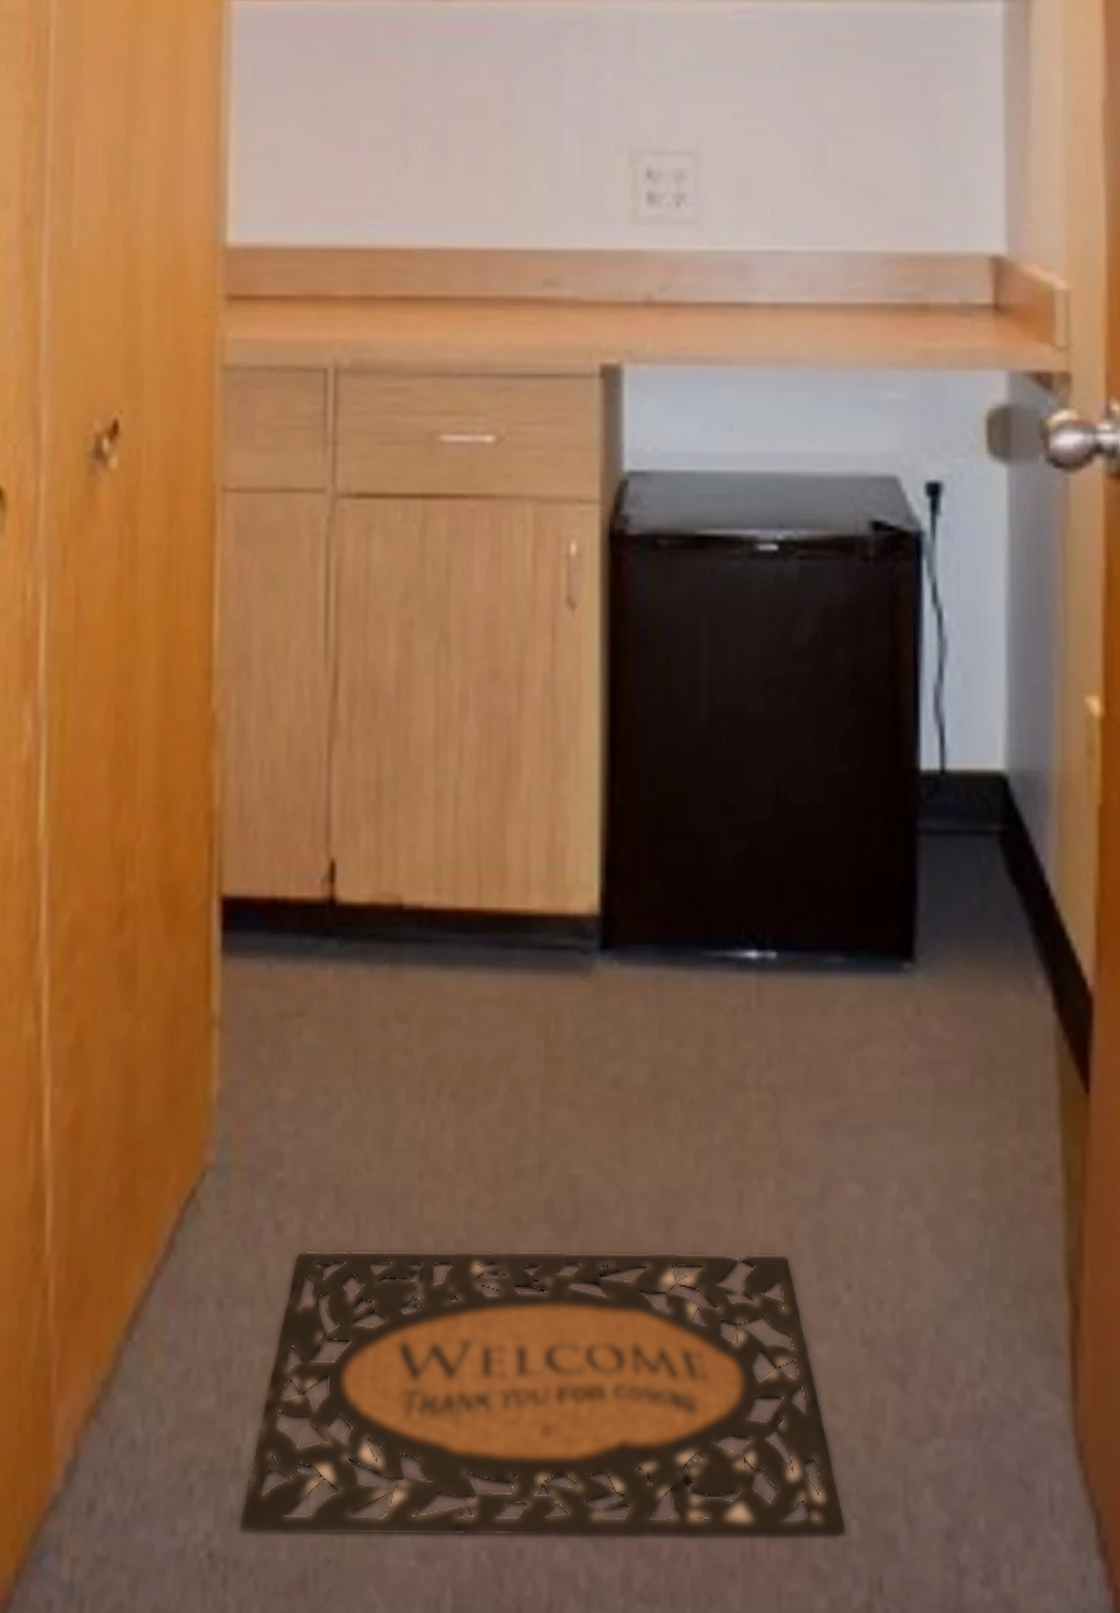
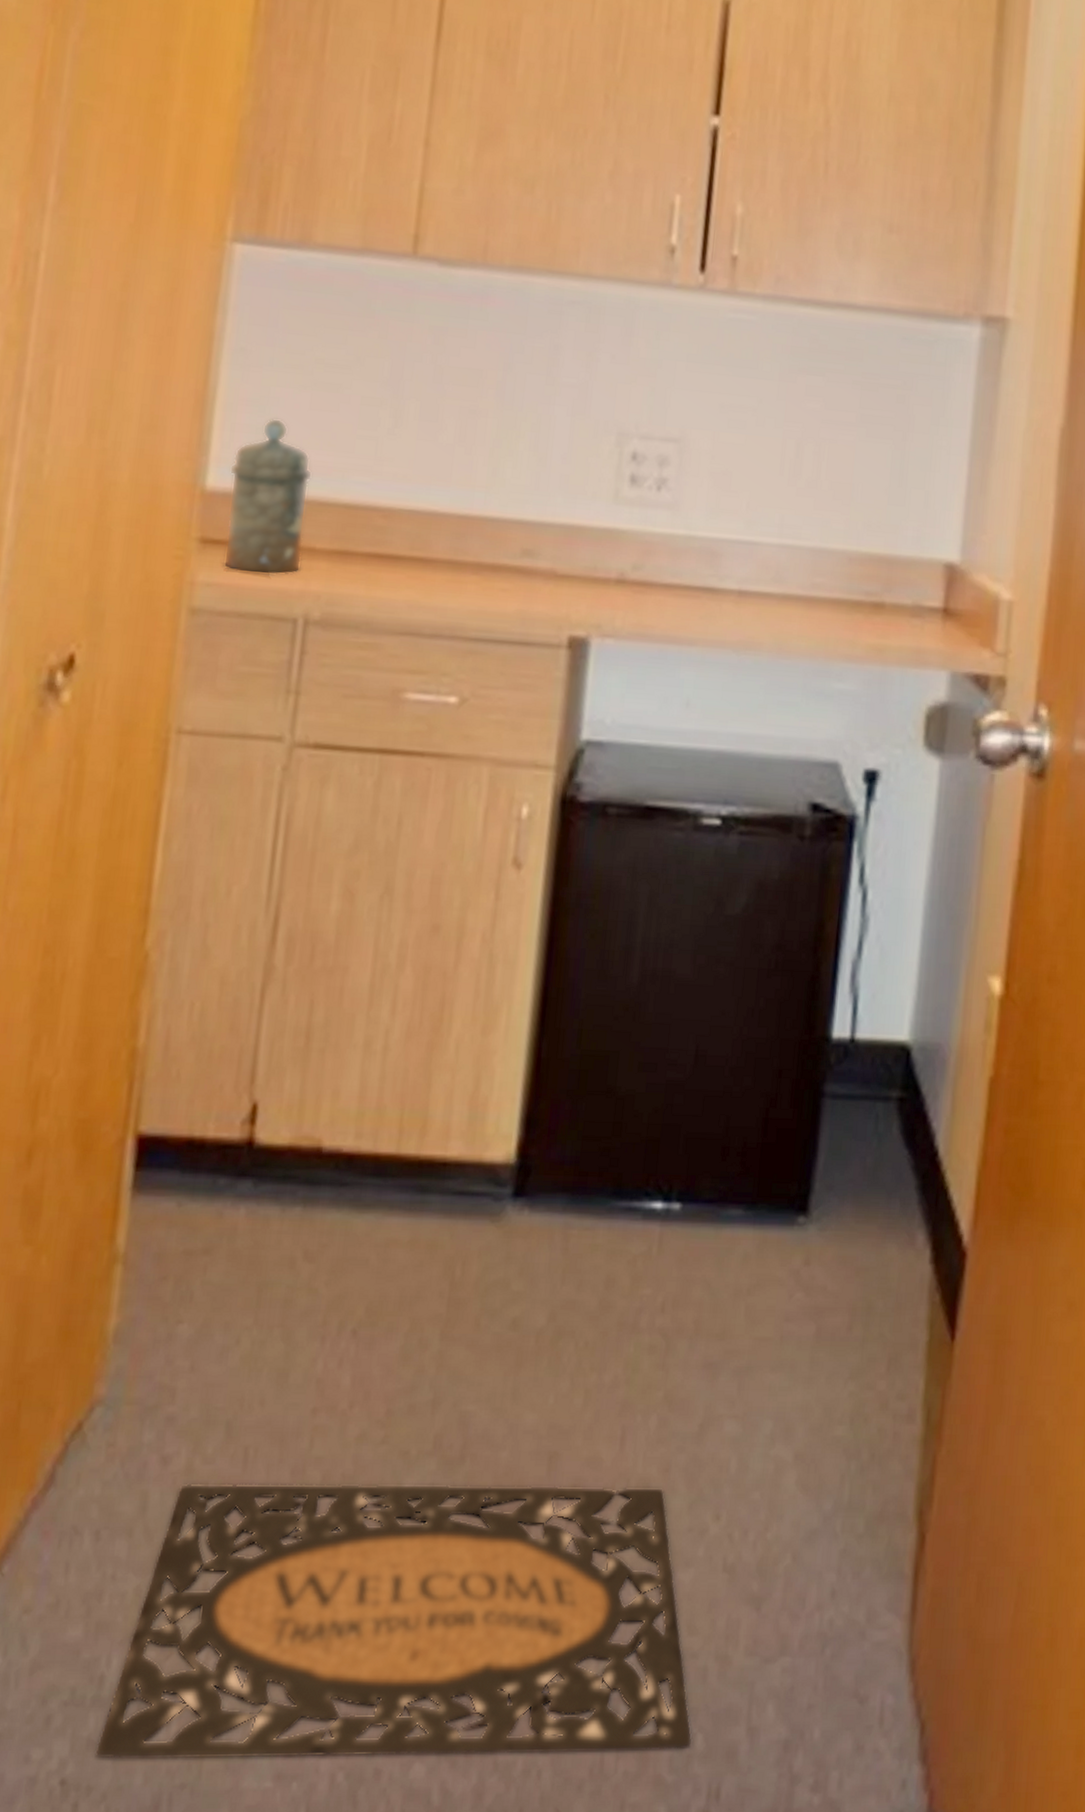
canister: none [248,169,329,327] -> present [223,418,313,576]

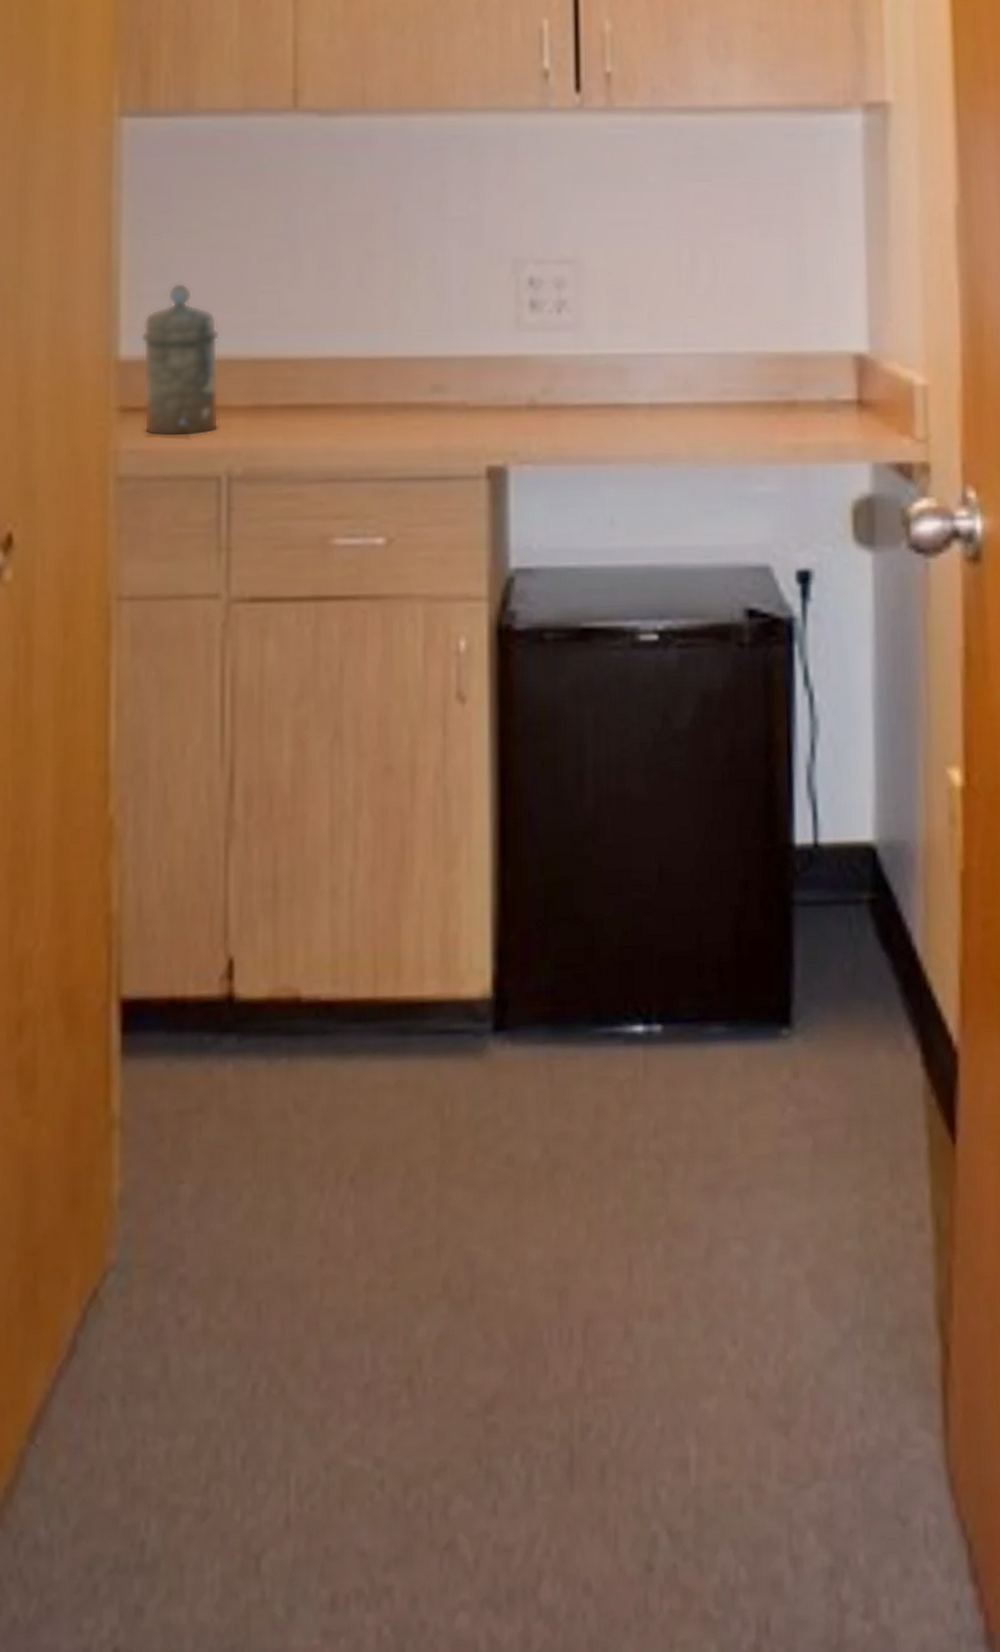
doormat: present [94,1482,694,1759] -> none [142,1314,737,1625]

